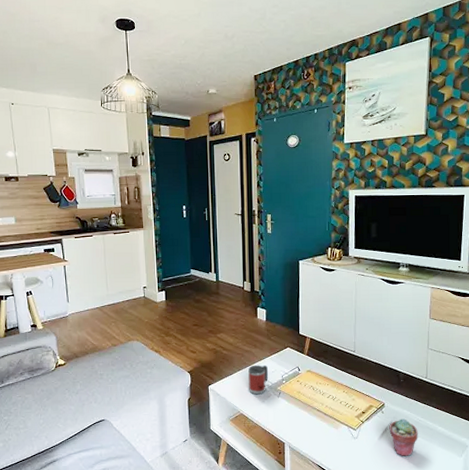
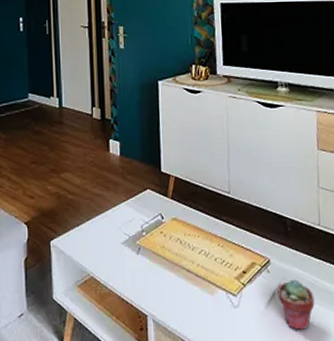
mug: present [248,365,268,395] -> none [100,212,124,252]

